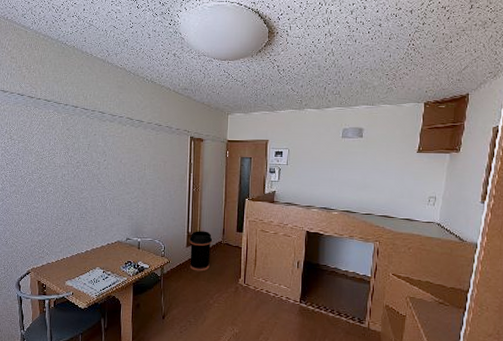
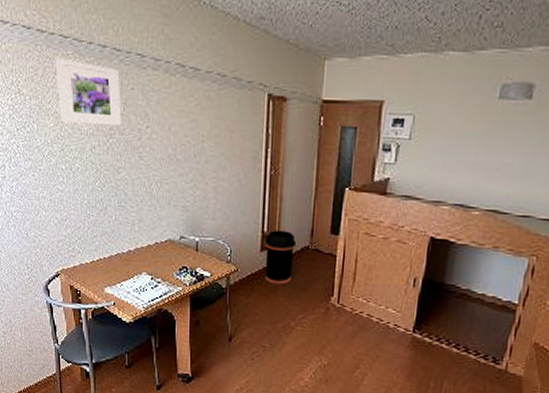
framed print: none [39,115,86,160] -> present [54,58,122,126]

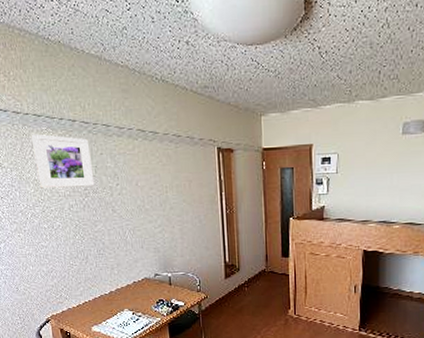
trash can: present [264,230,297,285] -> none [228,259,255,305]

